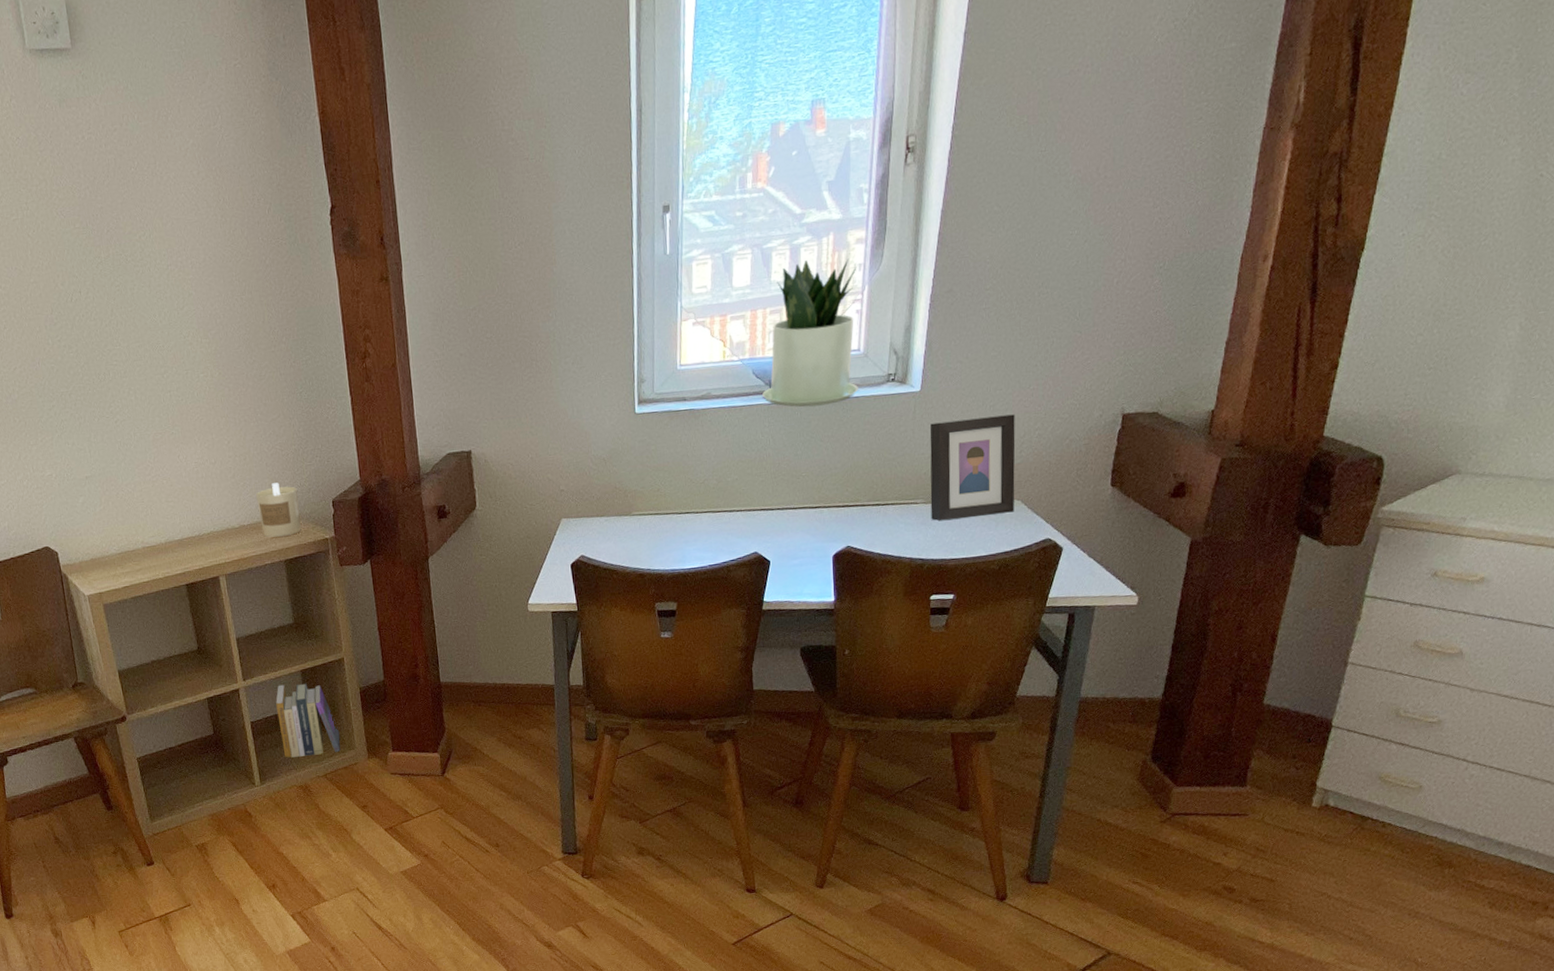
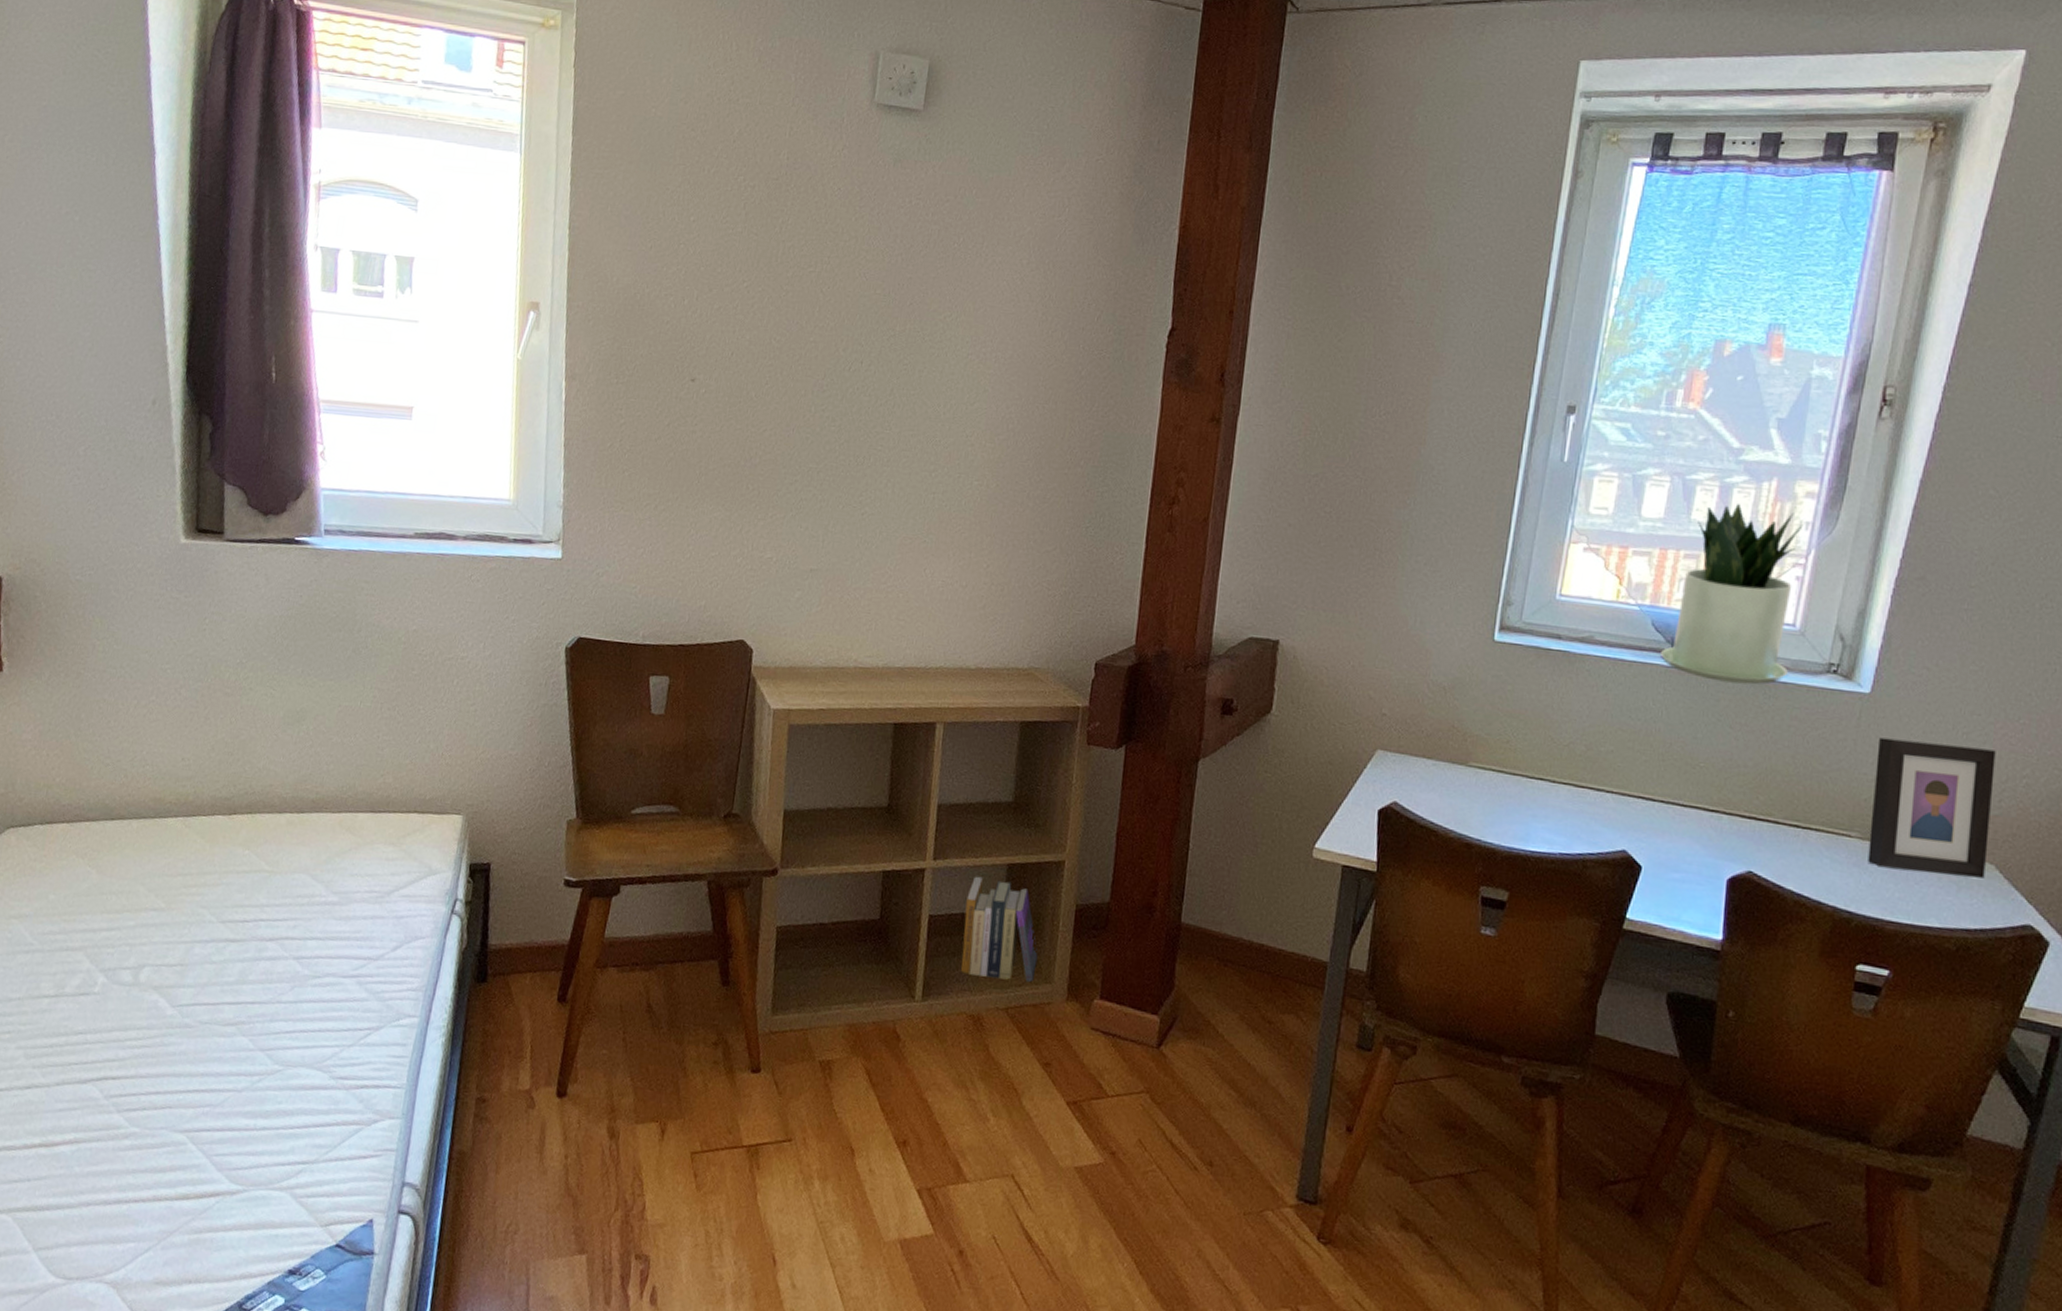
candle: present [256,482,302,538] -> none [1001,626,1056,693]

